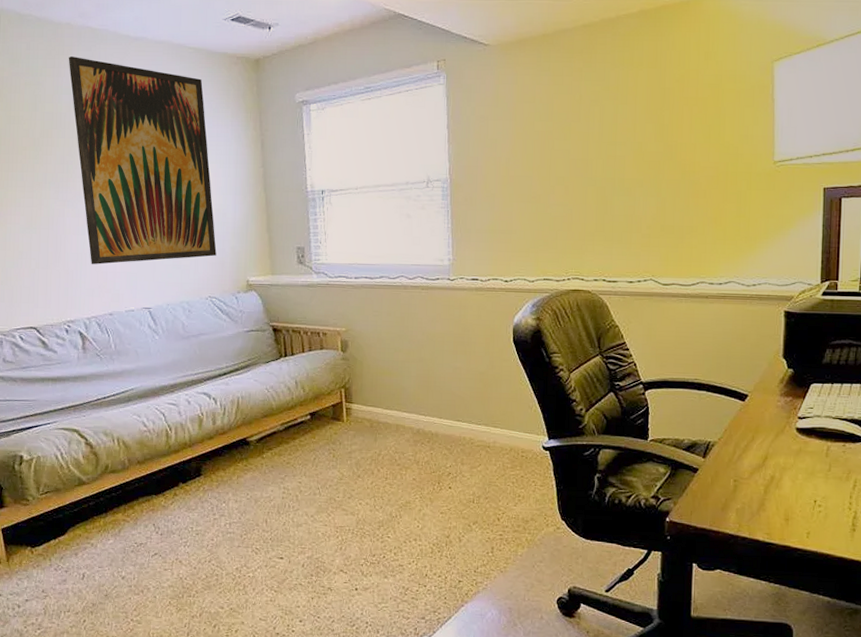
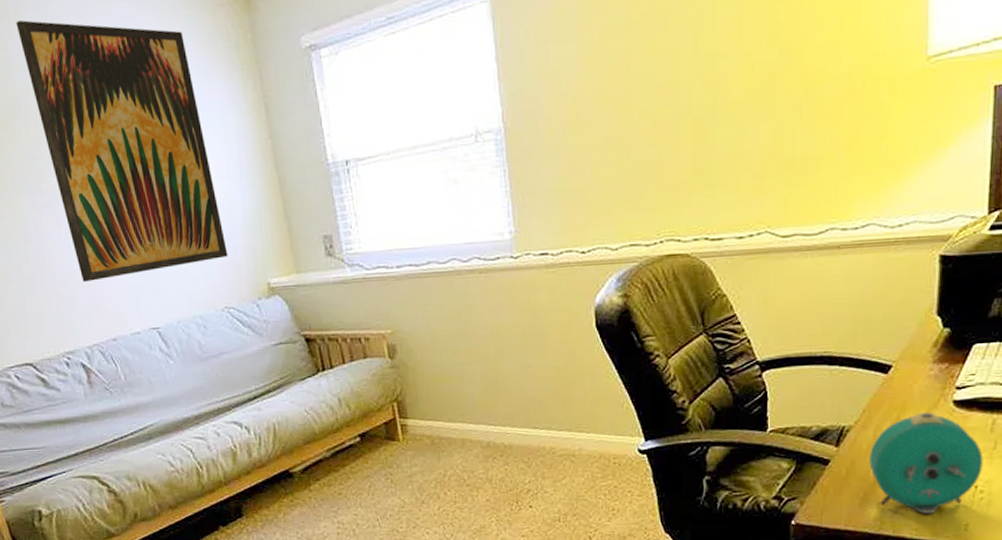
alarm clock: none [730,436,820,521] -> present [869,413,983,514]

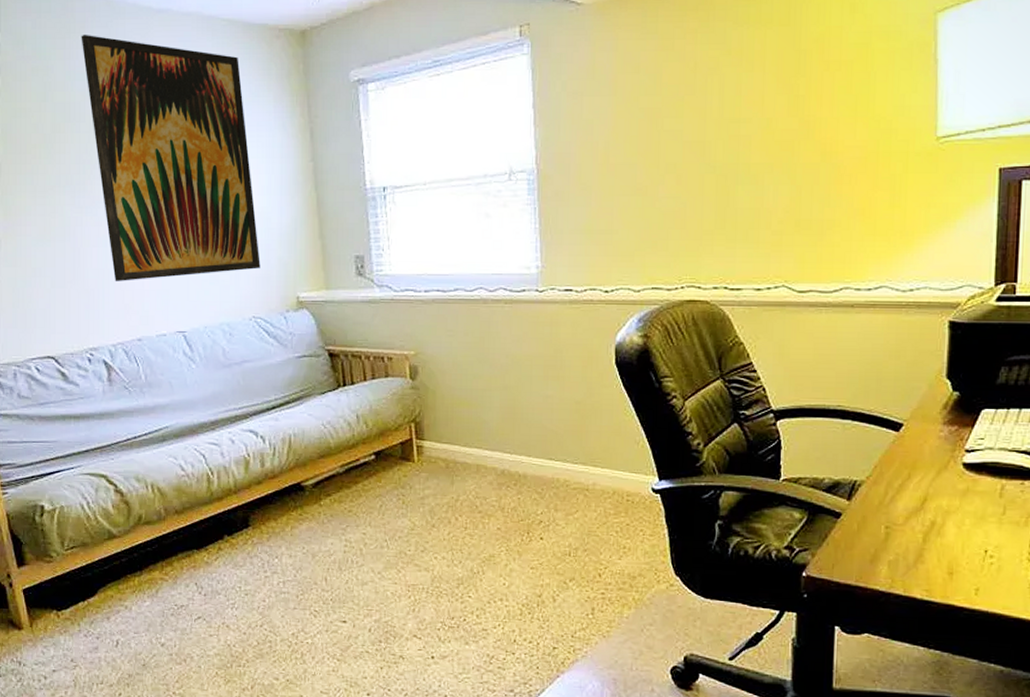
alarm clock: present [869,413,983,514] -> none [880,473,993,575]

